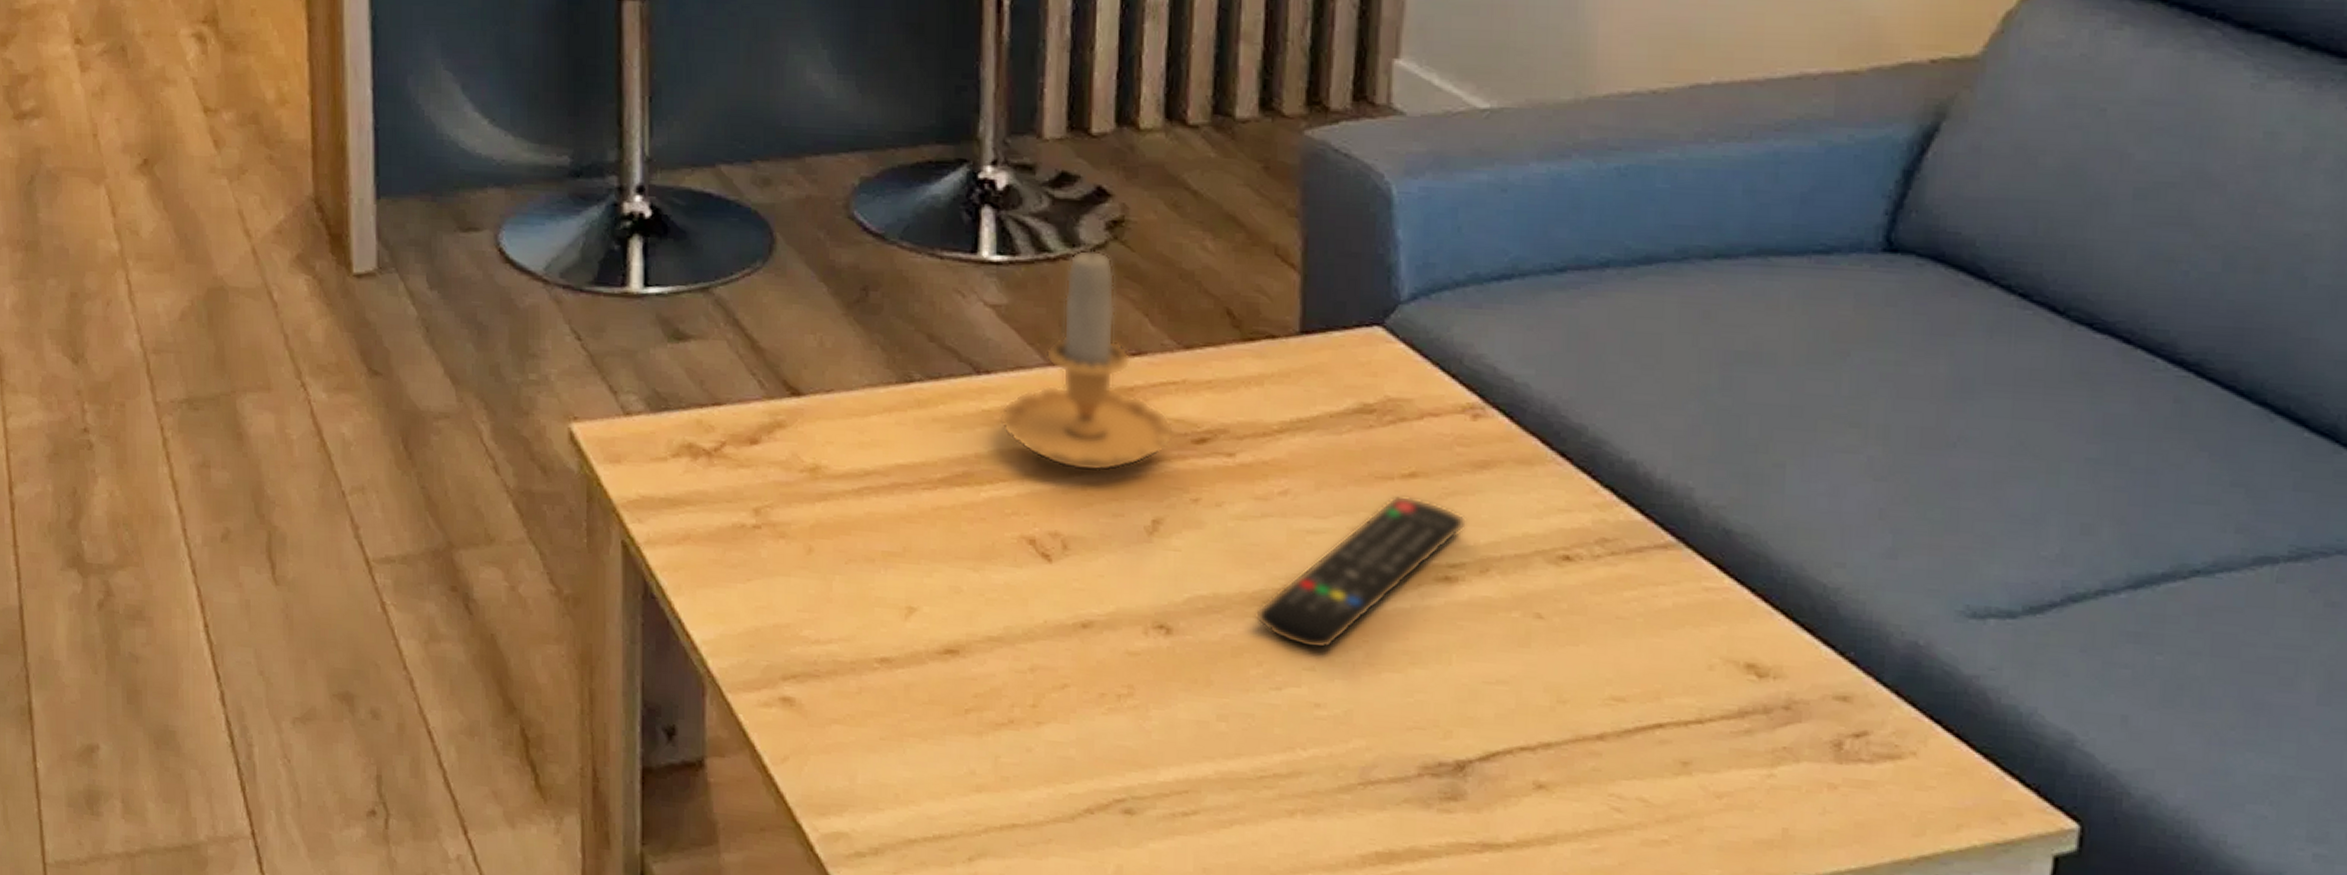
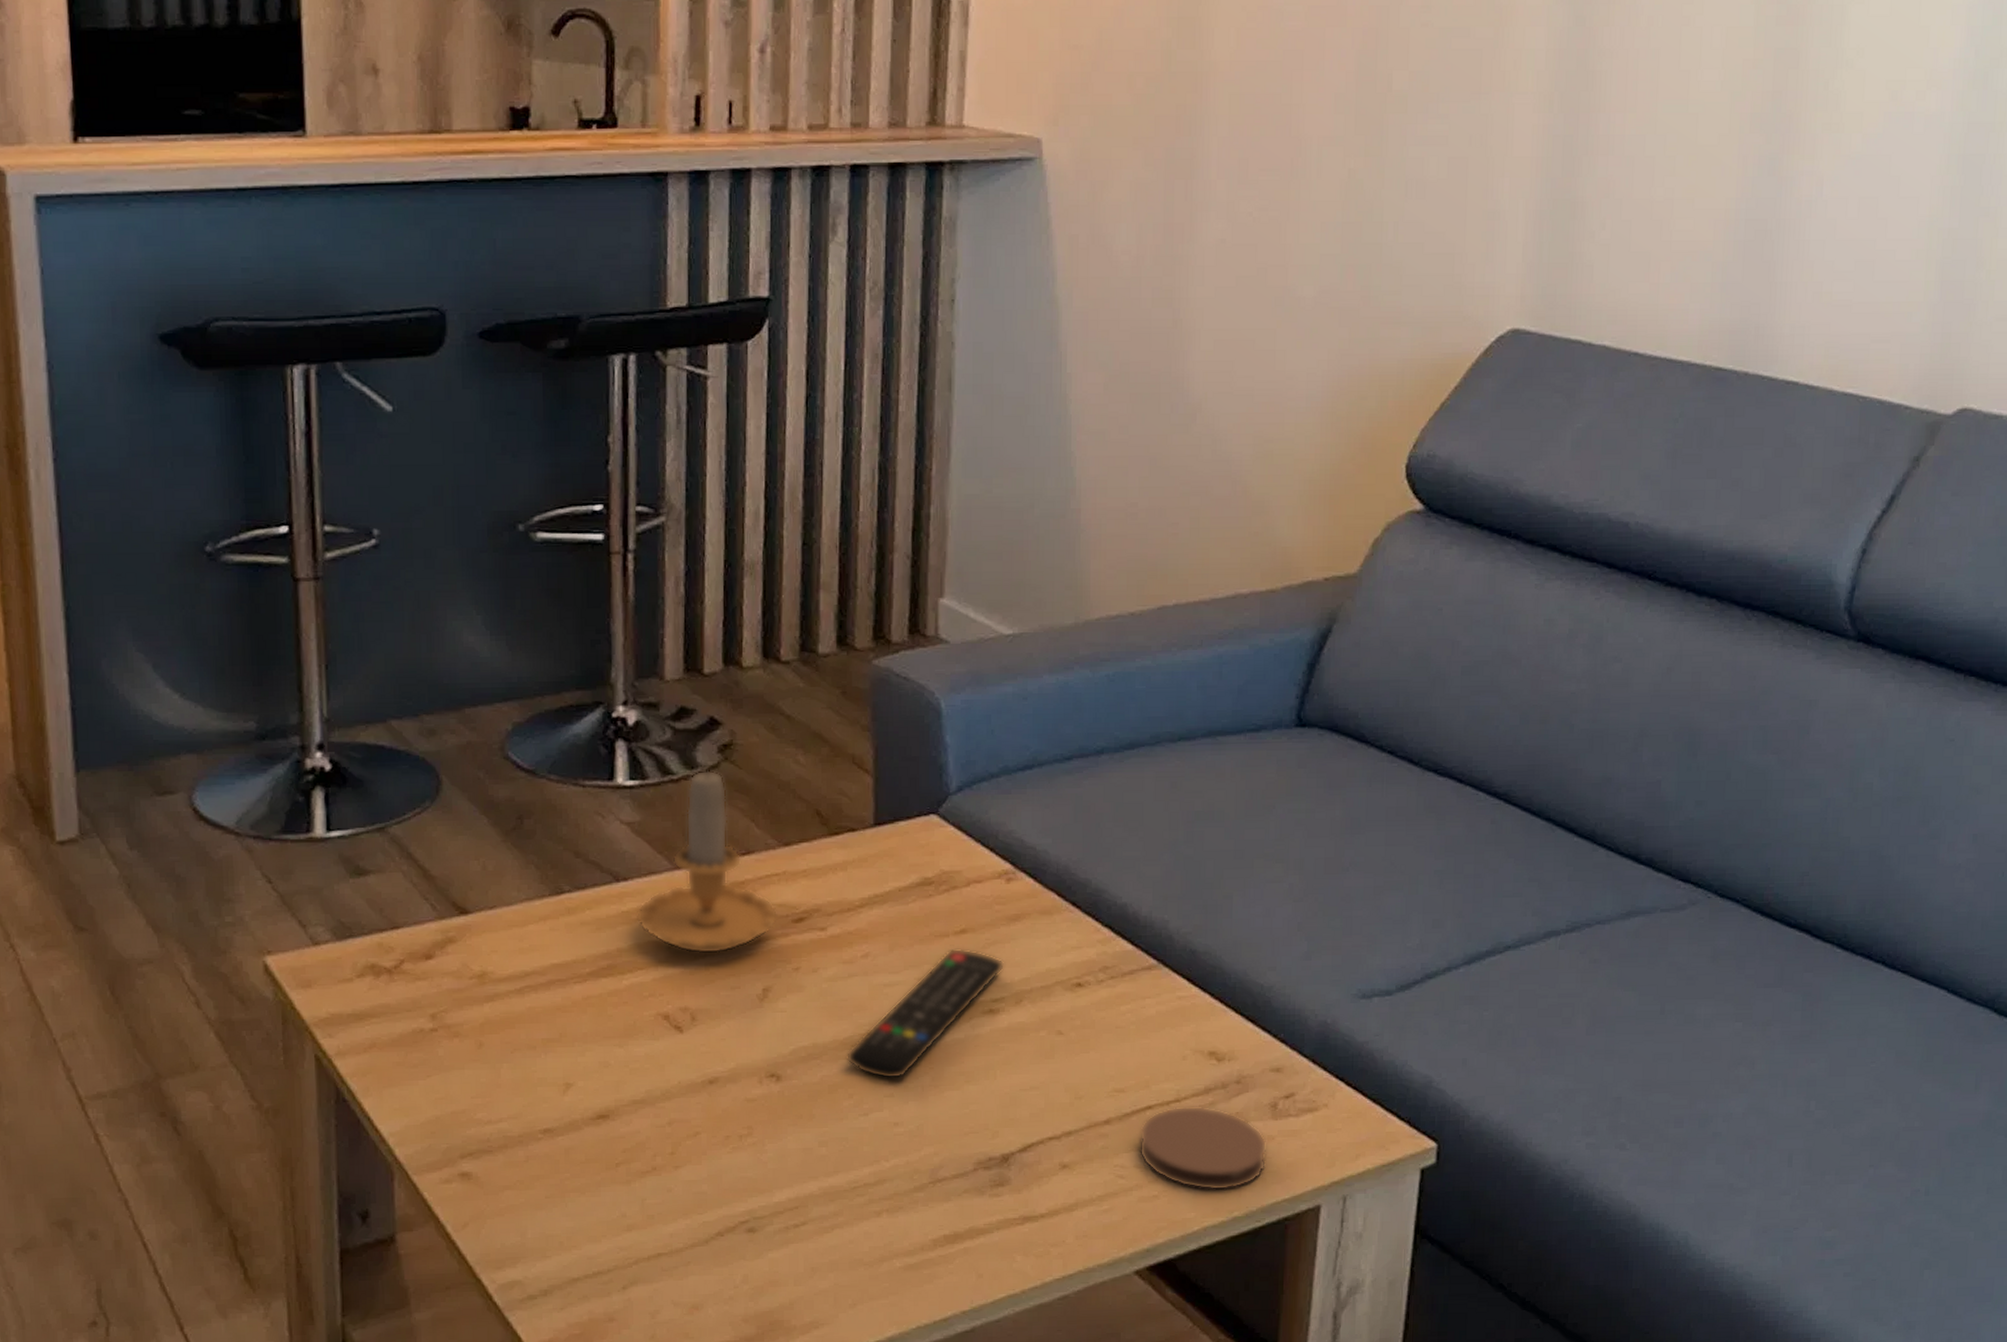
coaster: none [1643,729,1827,847] -> present [1138,1106,1267,1191]

